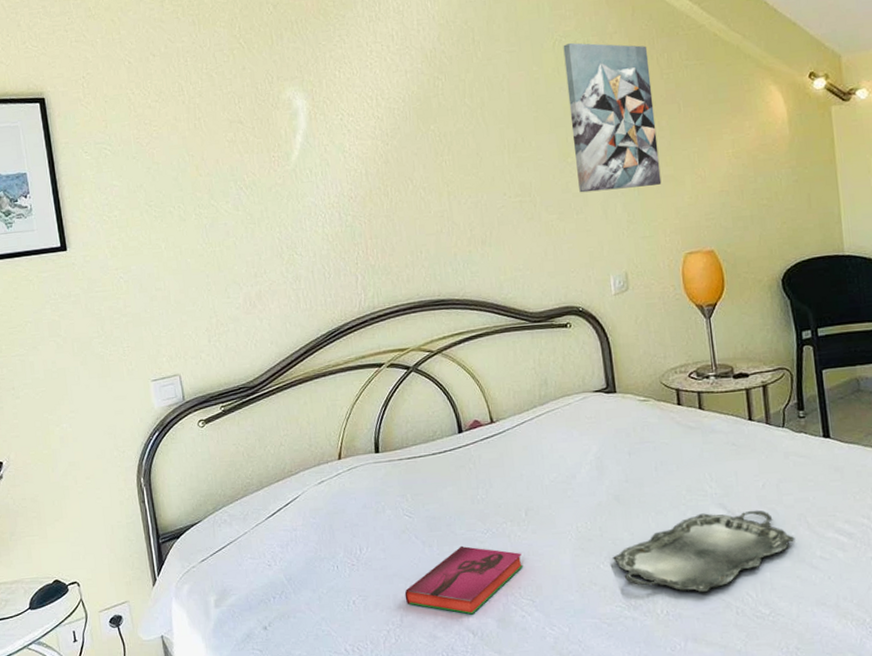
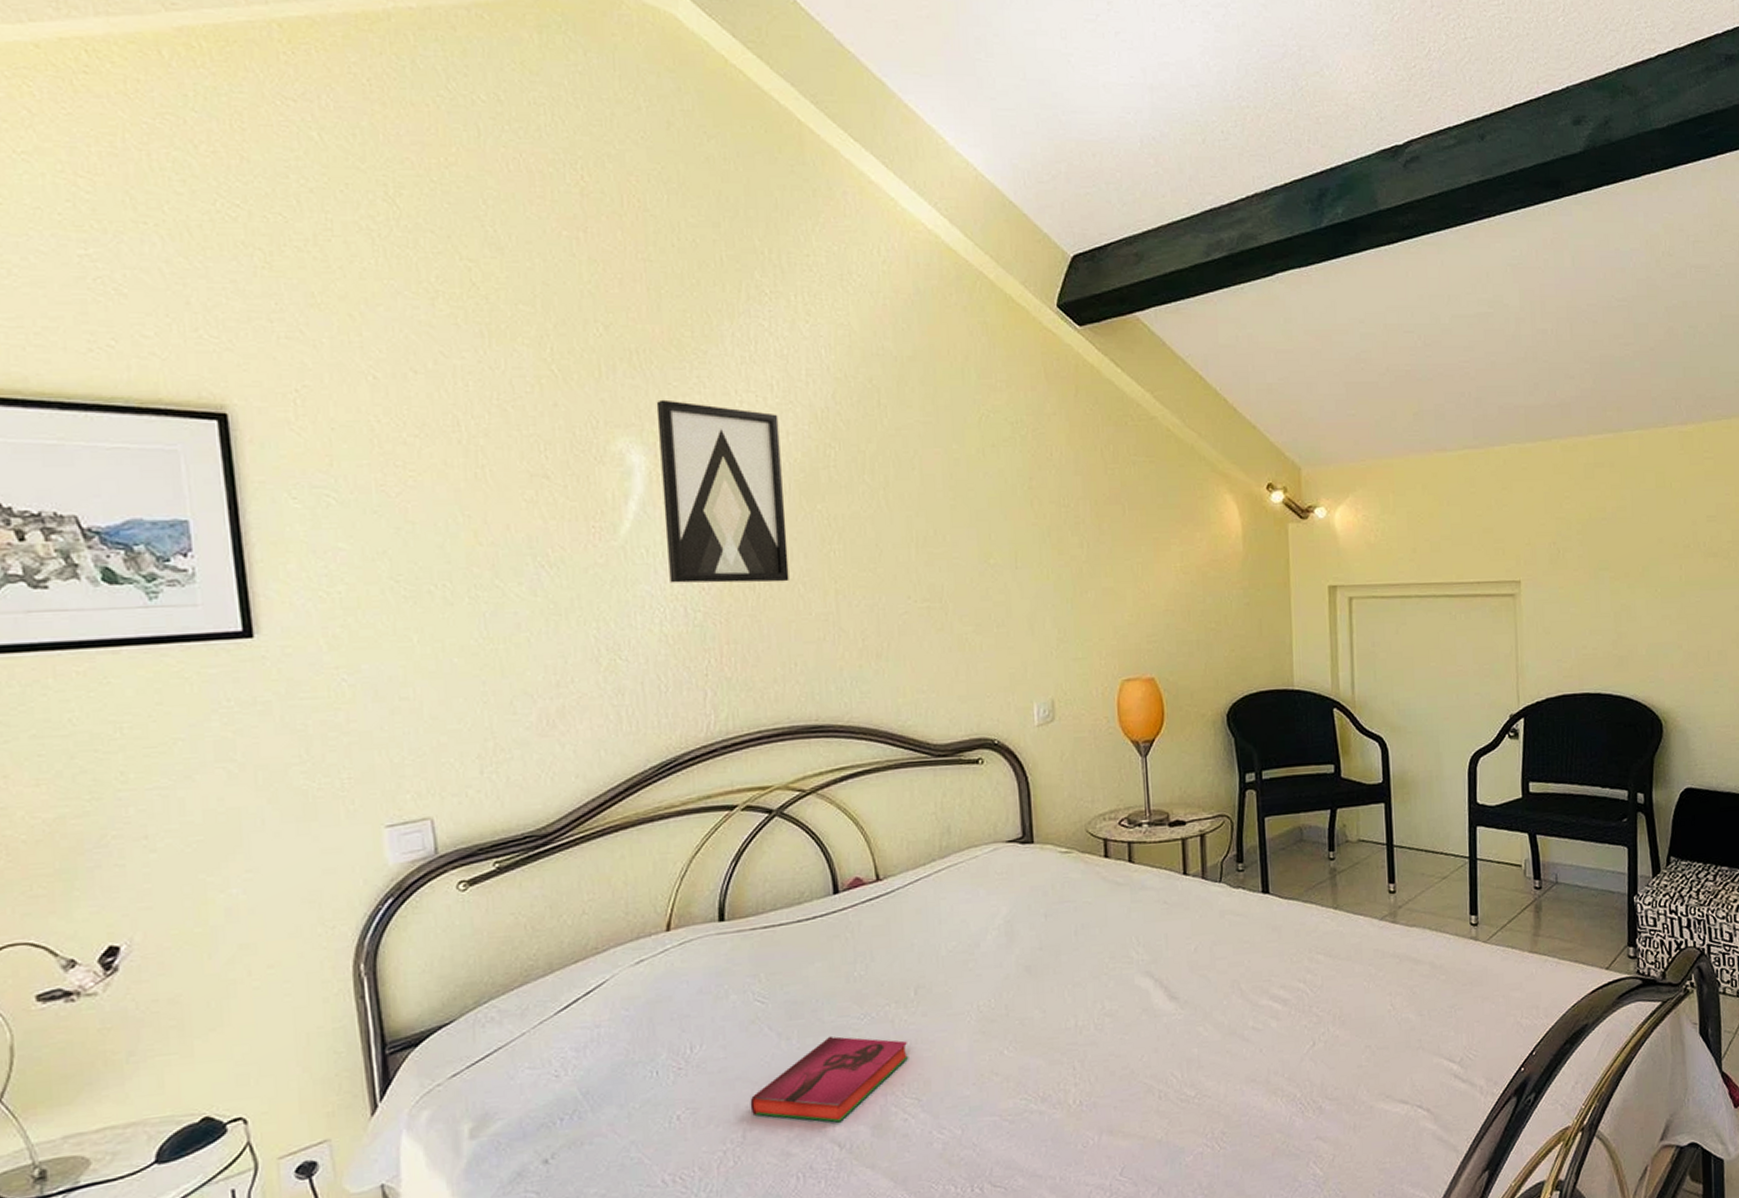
wall art: none [311,55,413,195] -> present [656,399,789,583]
wall art: present [563,42,662,193] -> none [991,420,1099,602]
serving tray: present [612,510,795,592] -> none [1018,977,1227,1076]

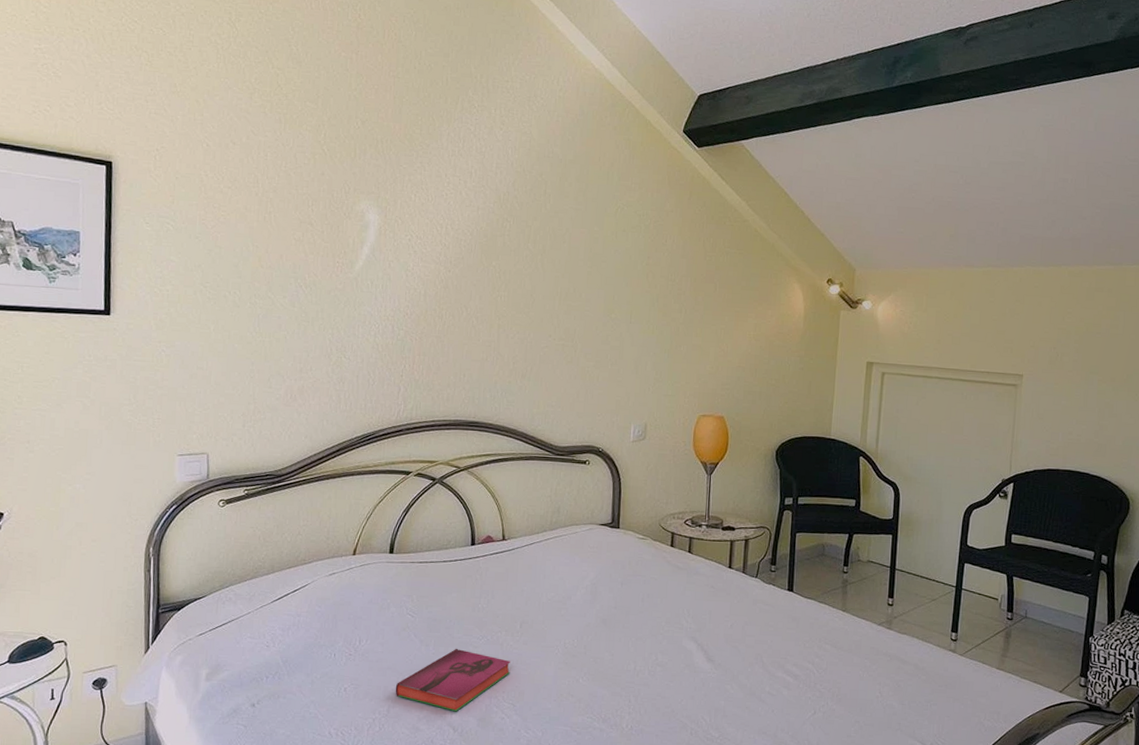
wall art: present [656,399,789,583] -> none [385,176,473,315]

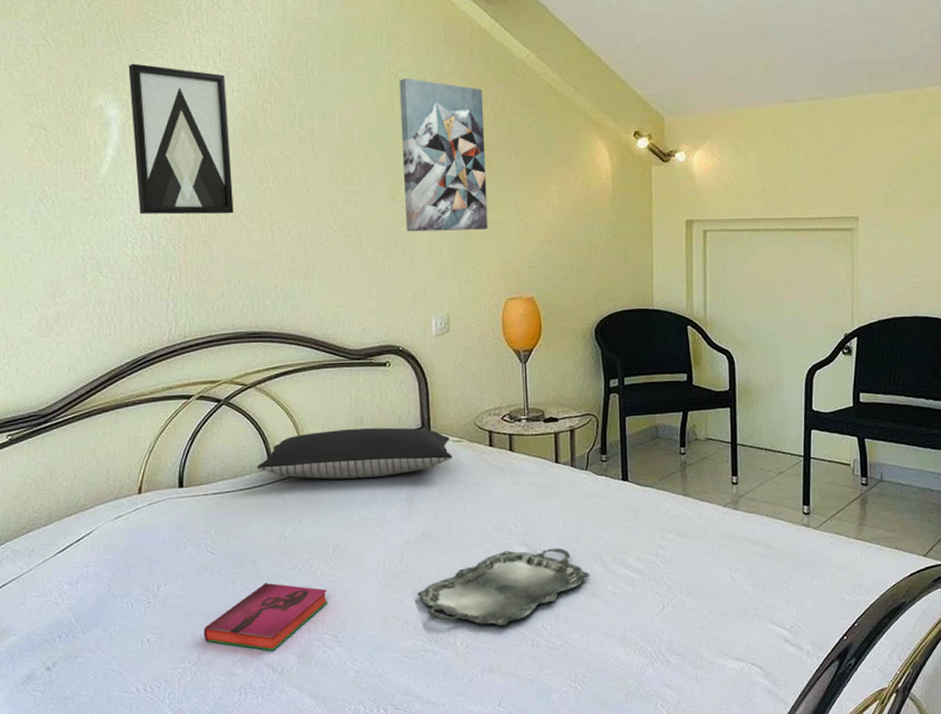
wall art: none [385,176,473,315] -> present [128,63,234,215]
pillow: none [460,516,636,564] -> present [256,427,452,480]
serving tray: none [591,644,750,712] -> present [416,548,590,626]
wall art: none [617,212,697,352] -> present [399,77,488,232]

